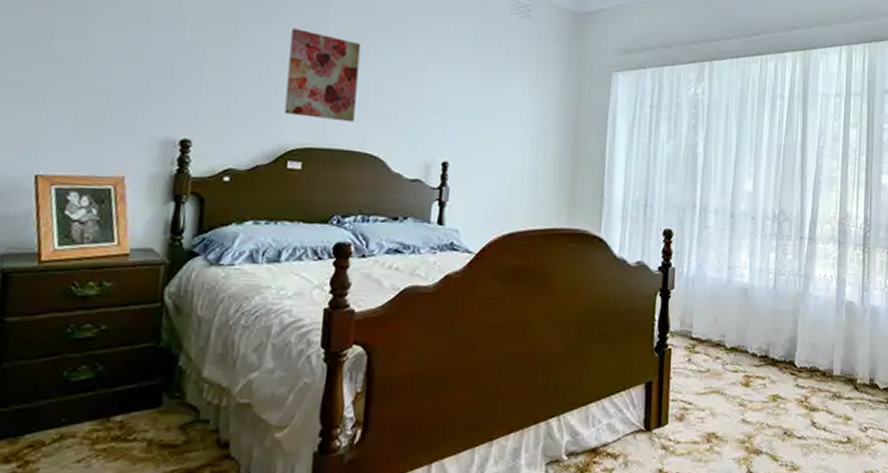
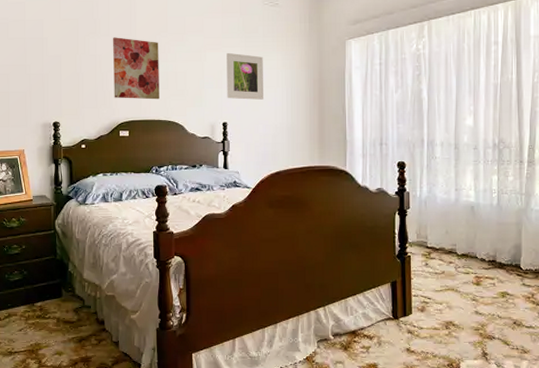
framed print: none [451,69,505,136] -> present [227,52,263,100]

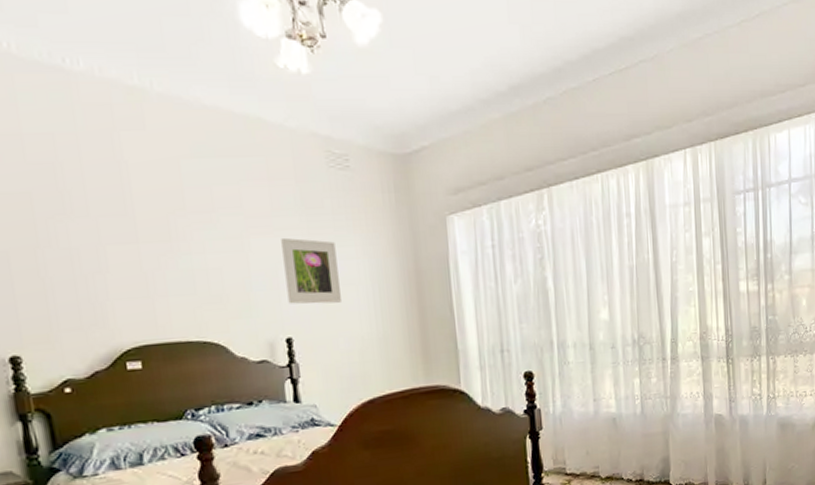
wall art: present [113,37,159,100] -> none [96,219,185,314]

